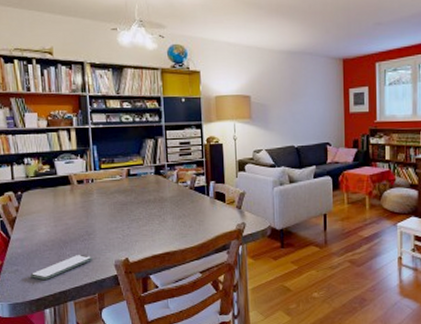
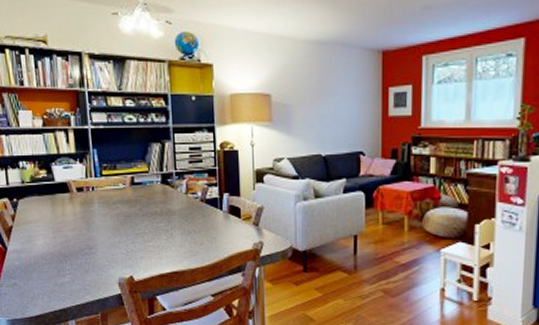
smartphone: present [30,255,93,280] -> none [29,270,95,295]

